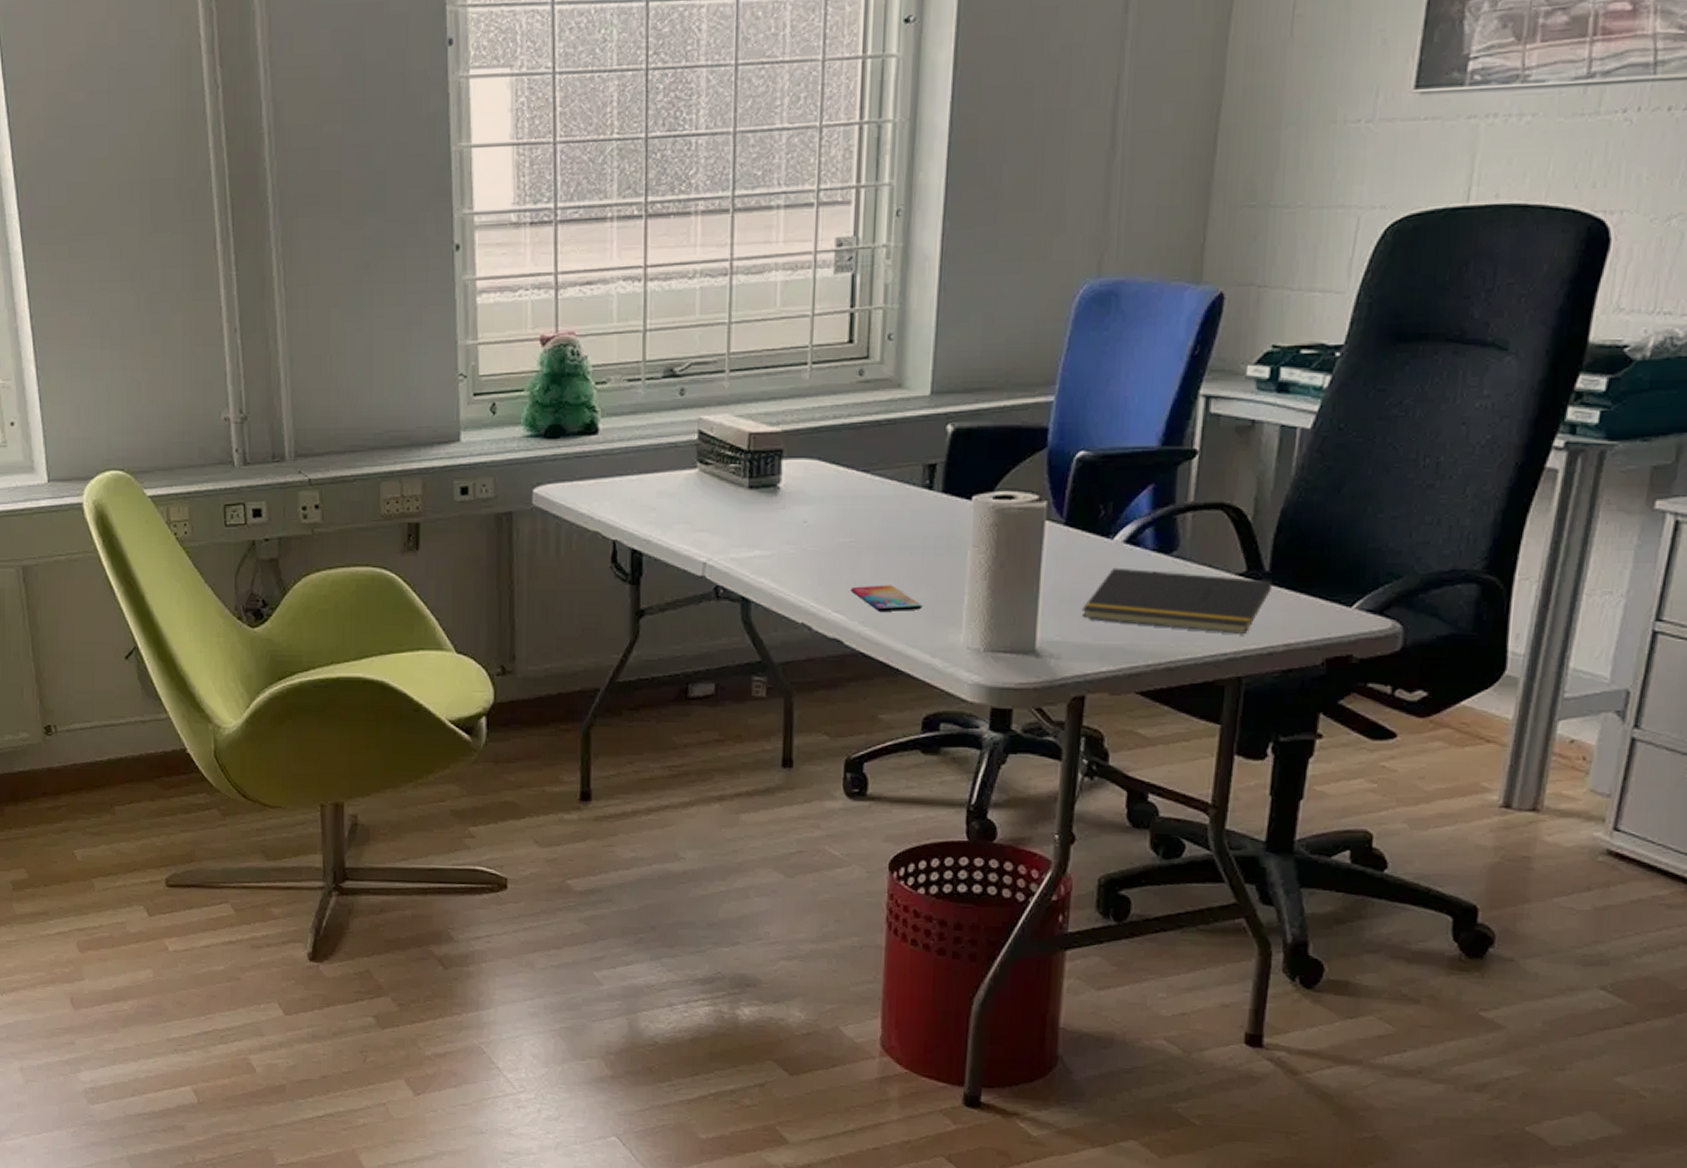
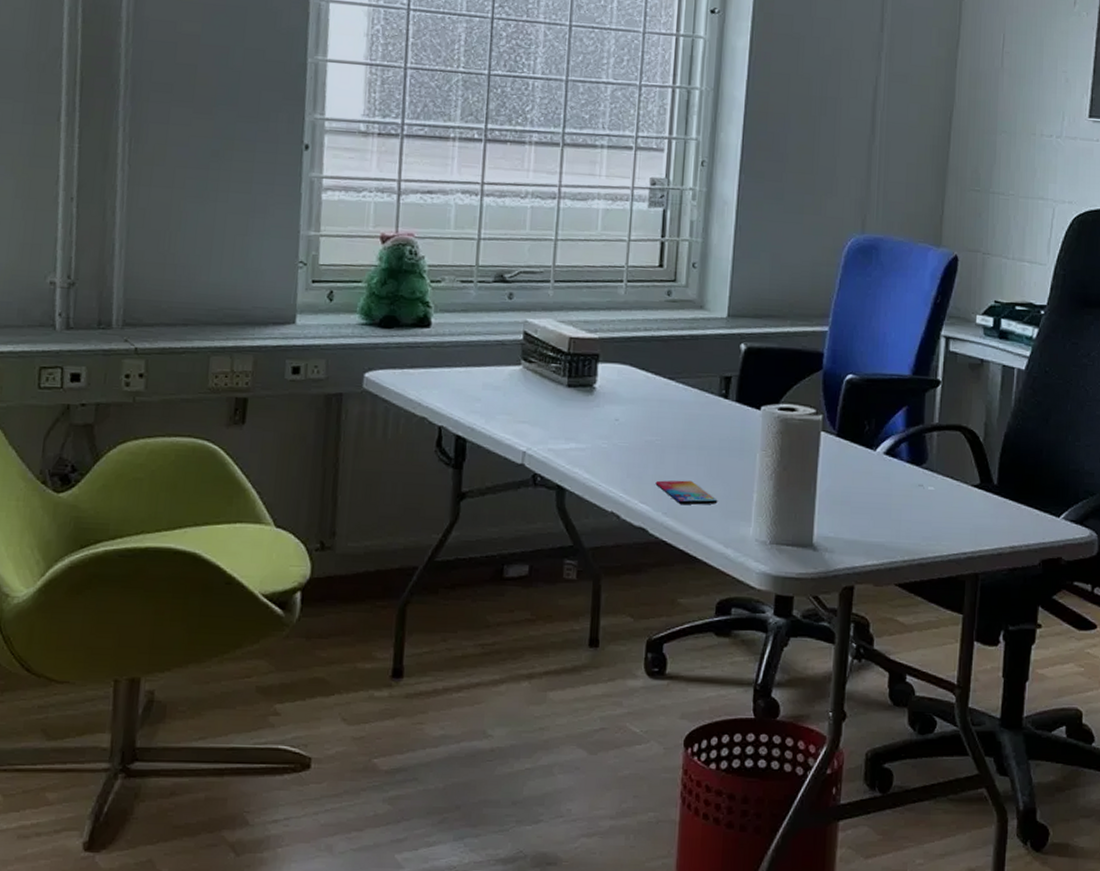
notepad: present [1081,567,1273,634] -> none [850,475,1000,536]

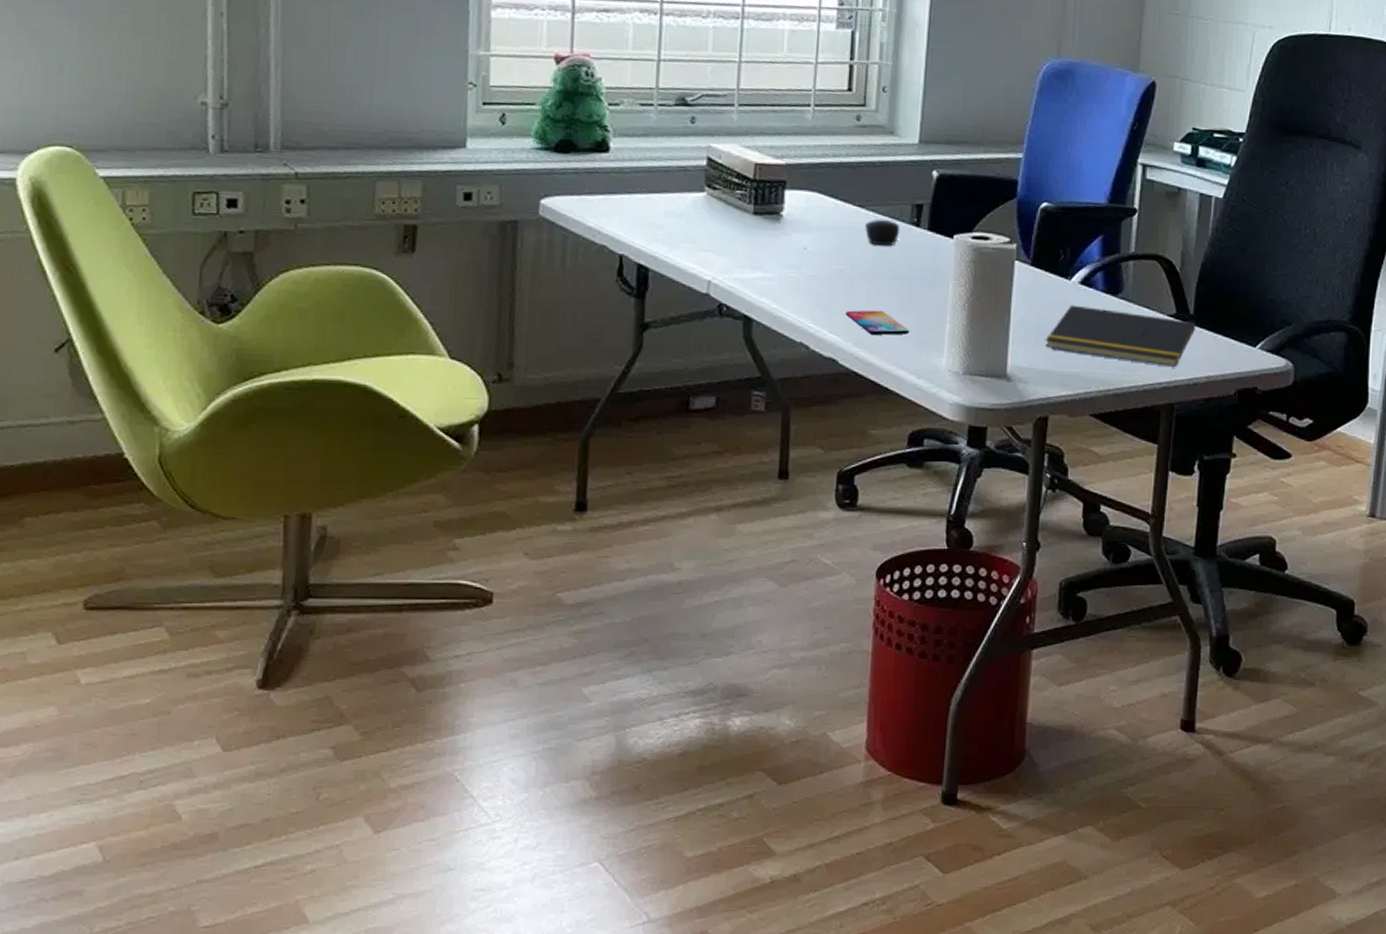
computer mouse: none [674,391,709,418] -> present [864,219,900,246]
notepad: none [850,475,1000,536] -> present [1045,304,1196,366]

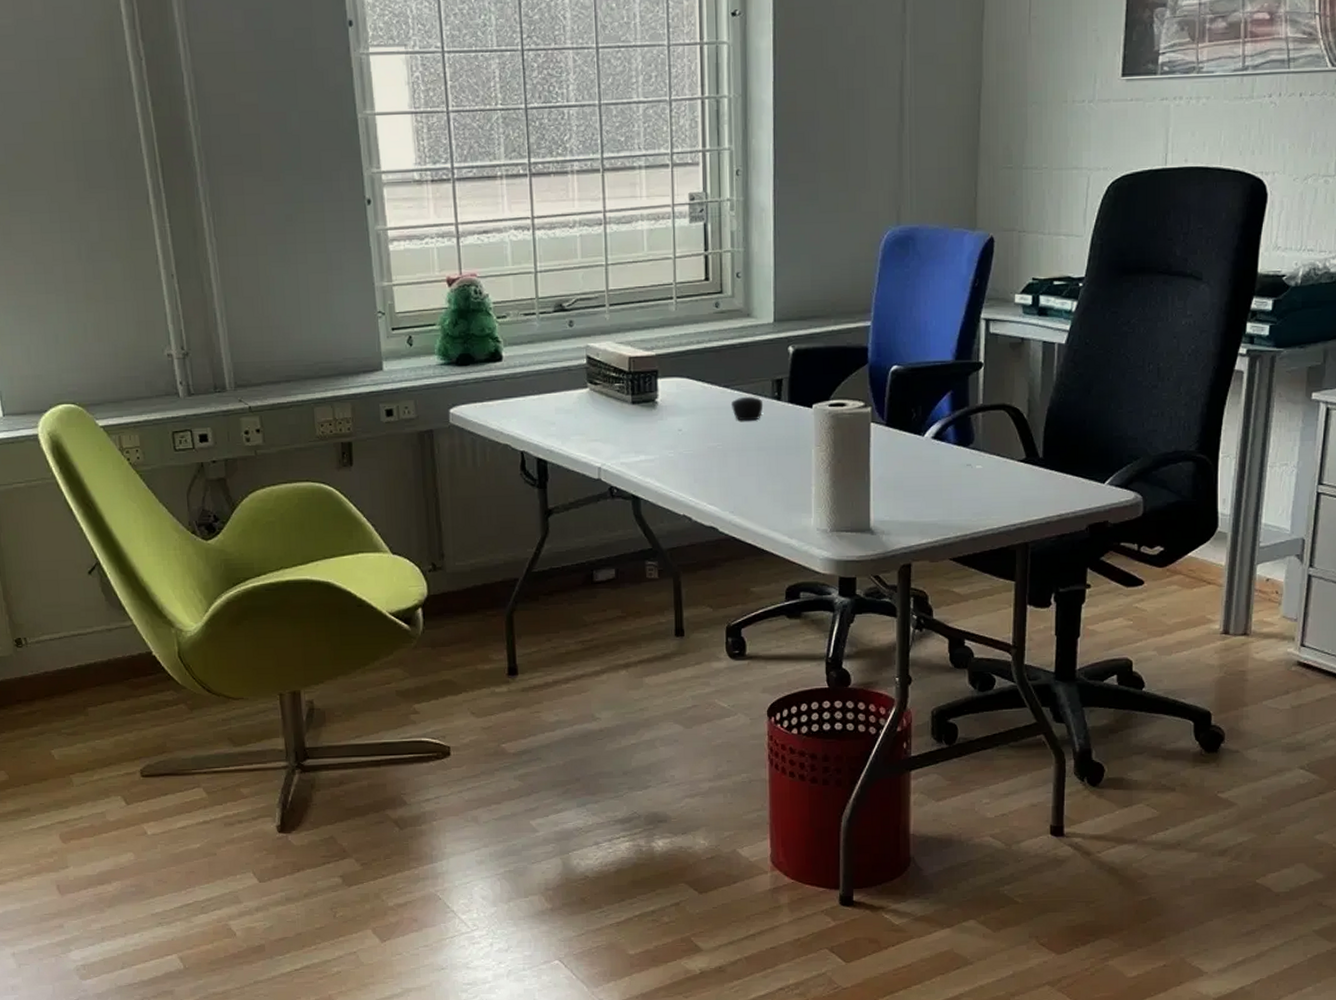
smartphone: present [845,310,910,336] -> none [721,480,779,503]
notepad: present [1045,304,1196,366] -> none [903,459,1046,508]

